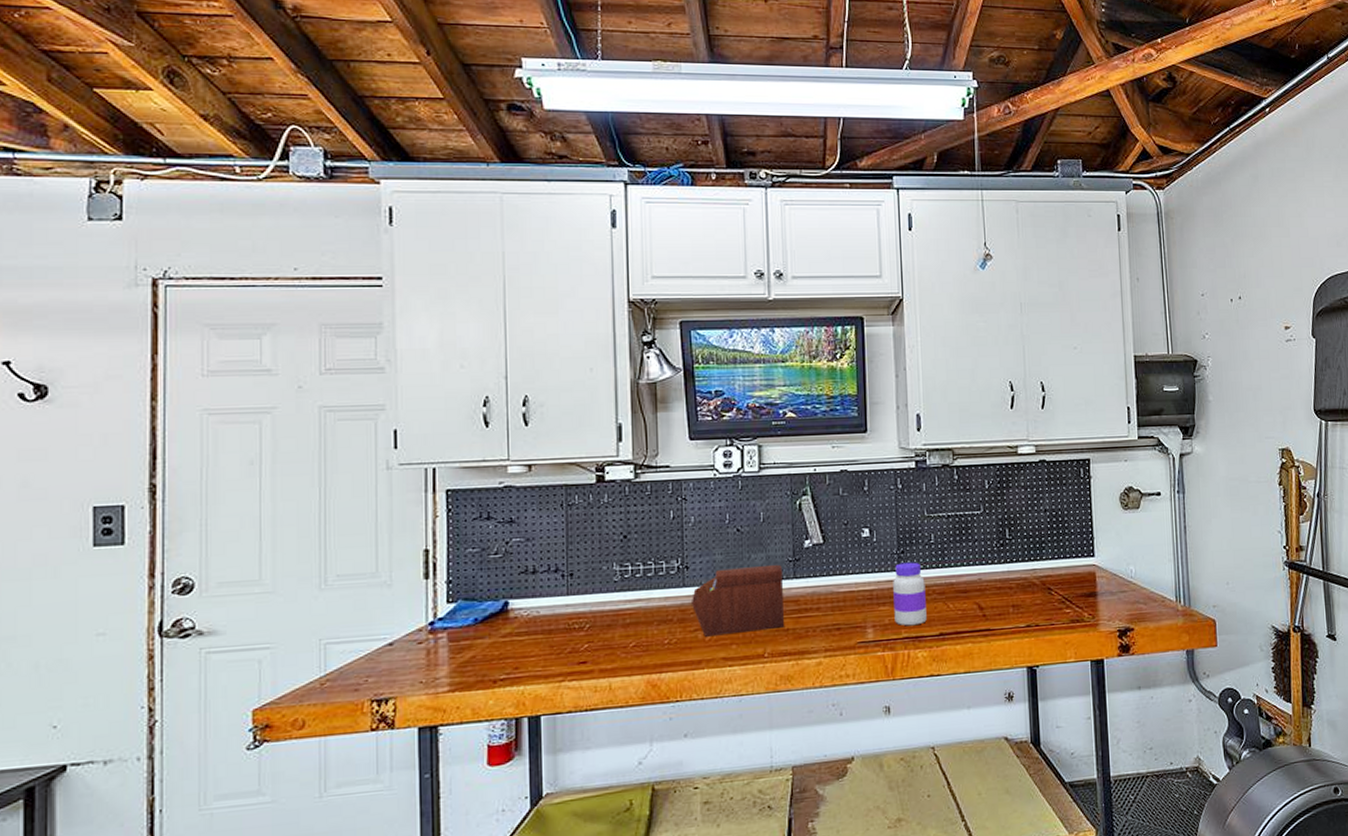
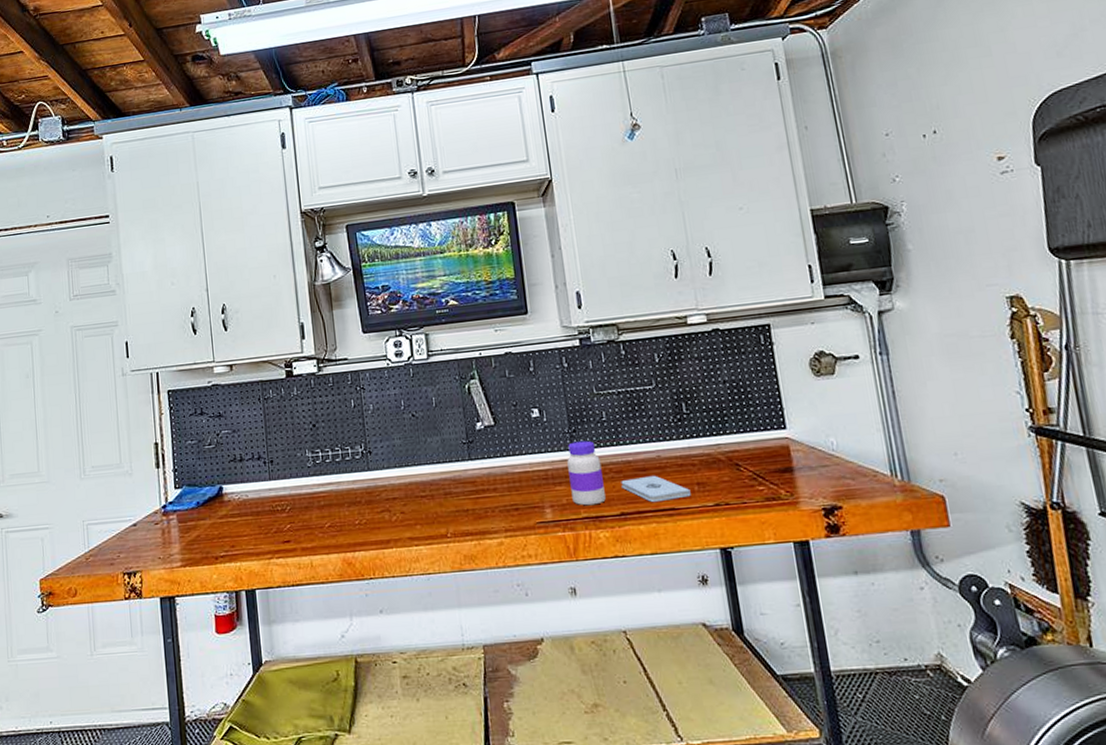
sewing box: present [690,564,784,637] -> none [375,446,464,517]
notepad: none [943,597,1006,624] -> present [621,475,691,503]

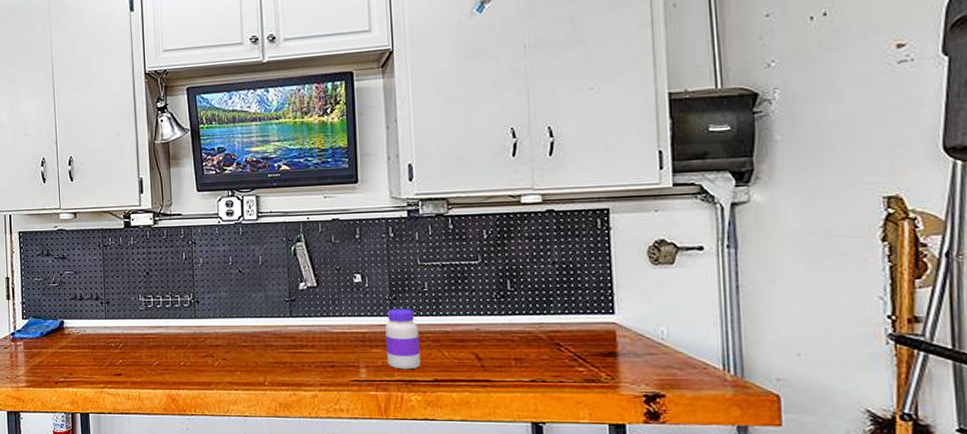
notepad: present [621,475,691,503] -> none [437,347,507,373]

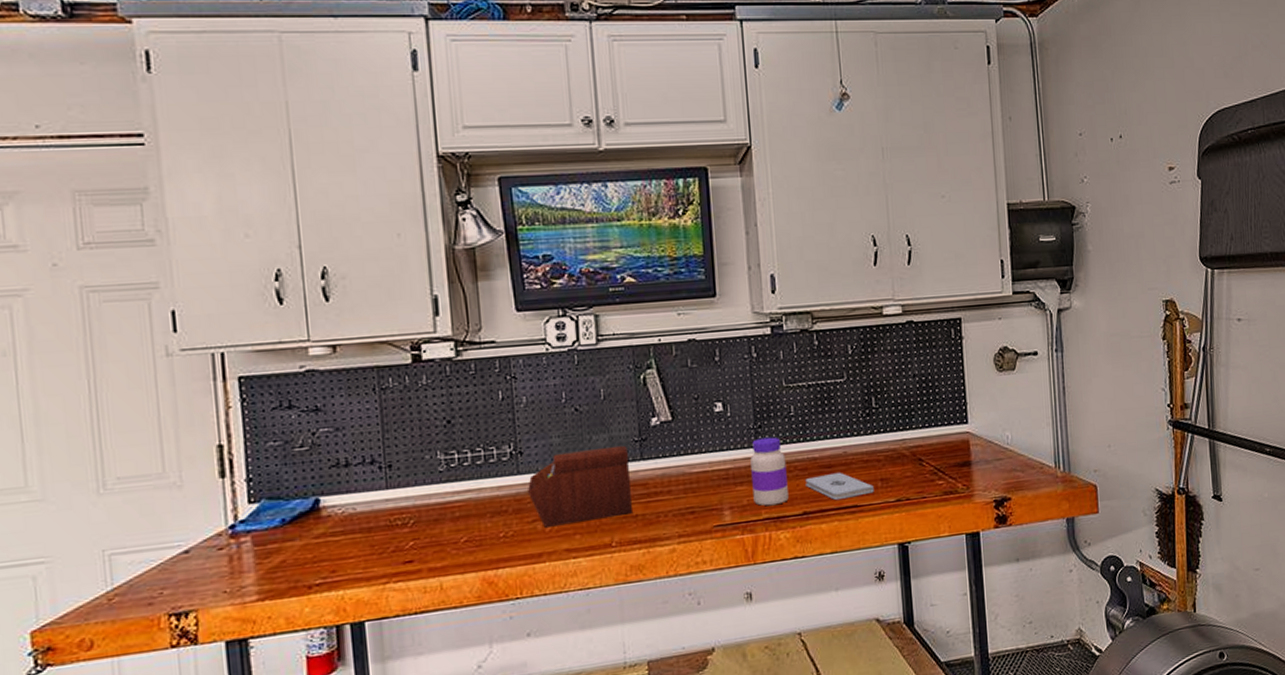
sewing box: none [201,303,282,363] -> present [527,445,632,528]
notepad: none [437,347,507,373] -> present [805,472,874,501]

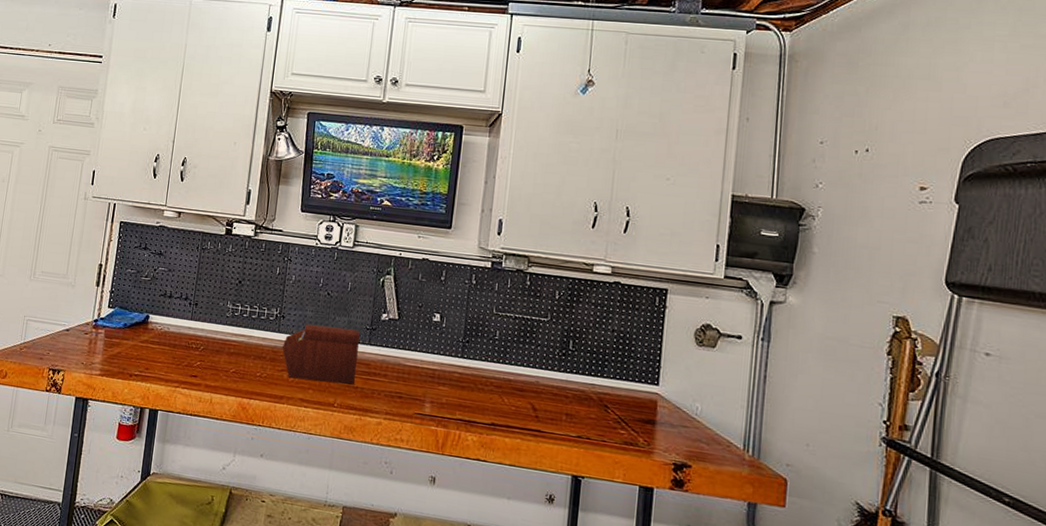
jar: present [750,437,789,506] -> none [451,351,485,411]
notepad: present [805,472,874,501] -> none [498,395,558,424]

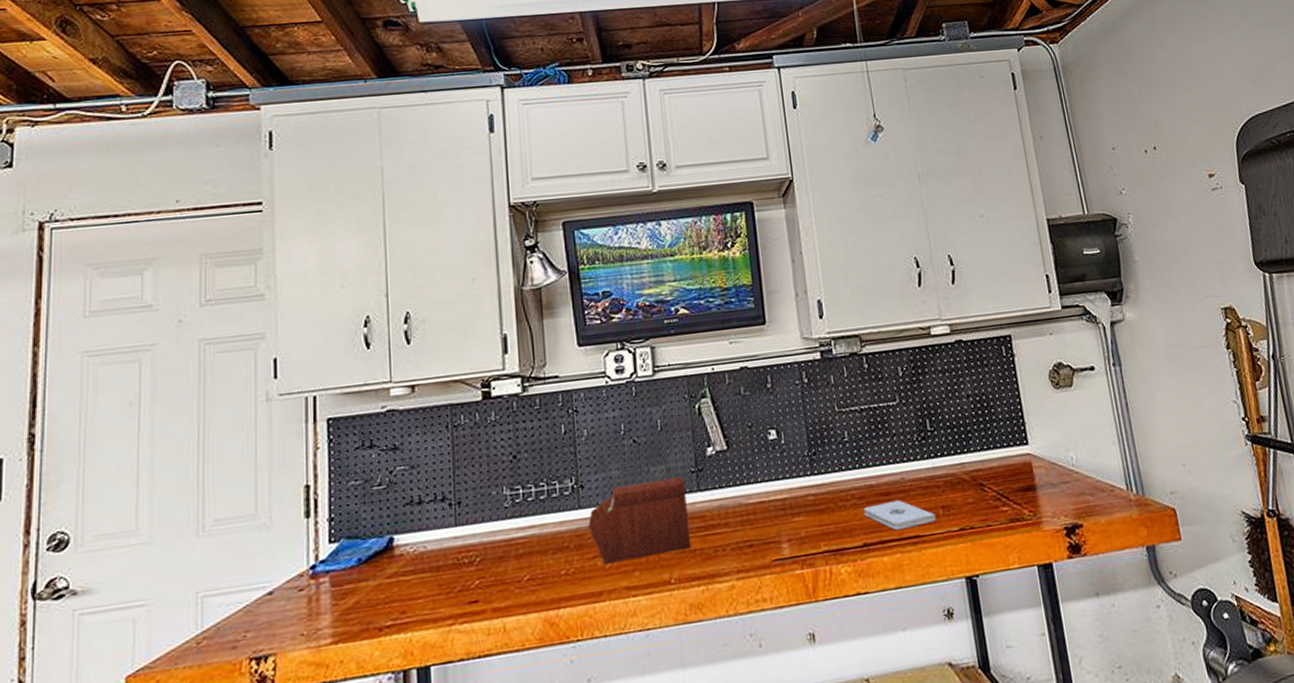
notepad: none [498,395,558,424] -> present [863,499,936,531]

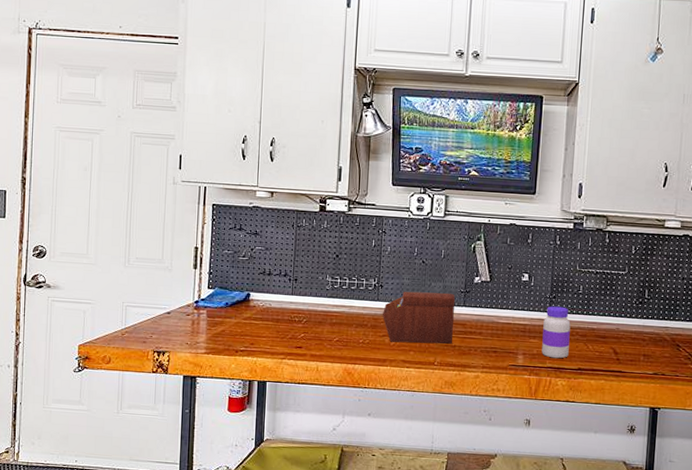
jar: none [806,464,848,538] -> present [541,306,571,359]
notepad: present [863,499,936,531] -> none [583,342,637,365]

